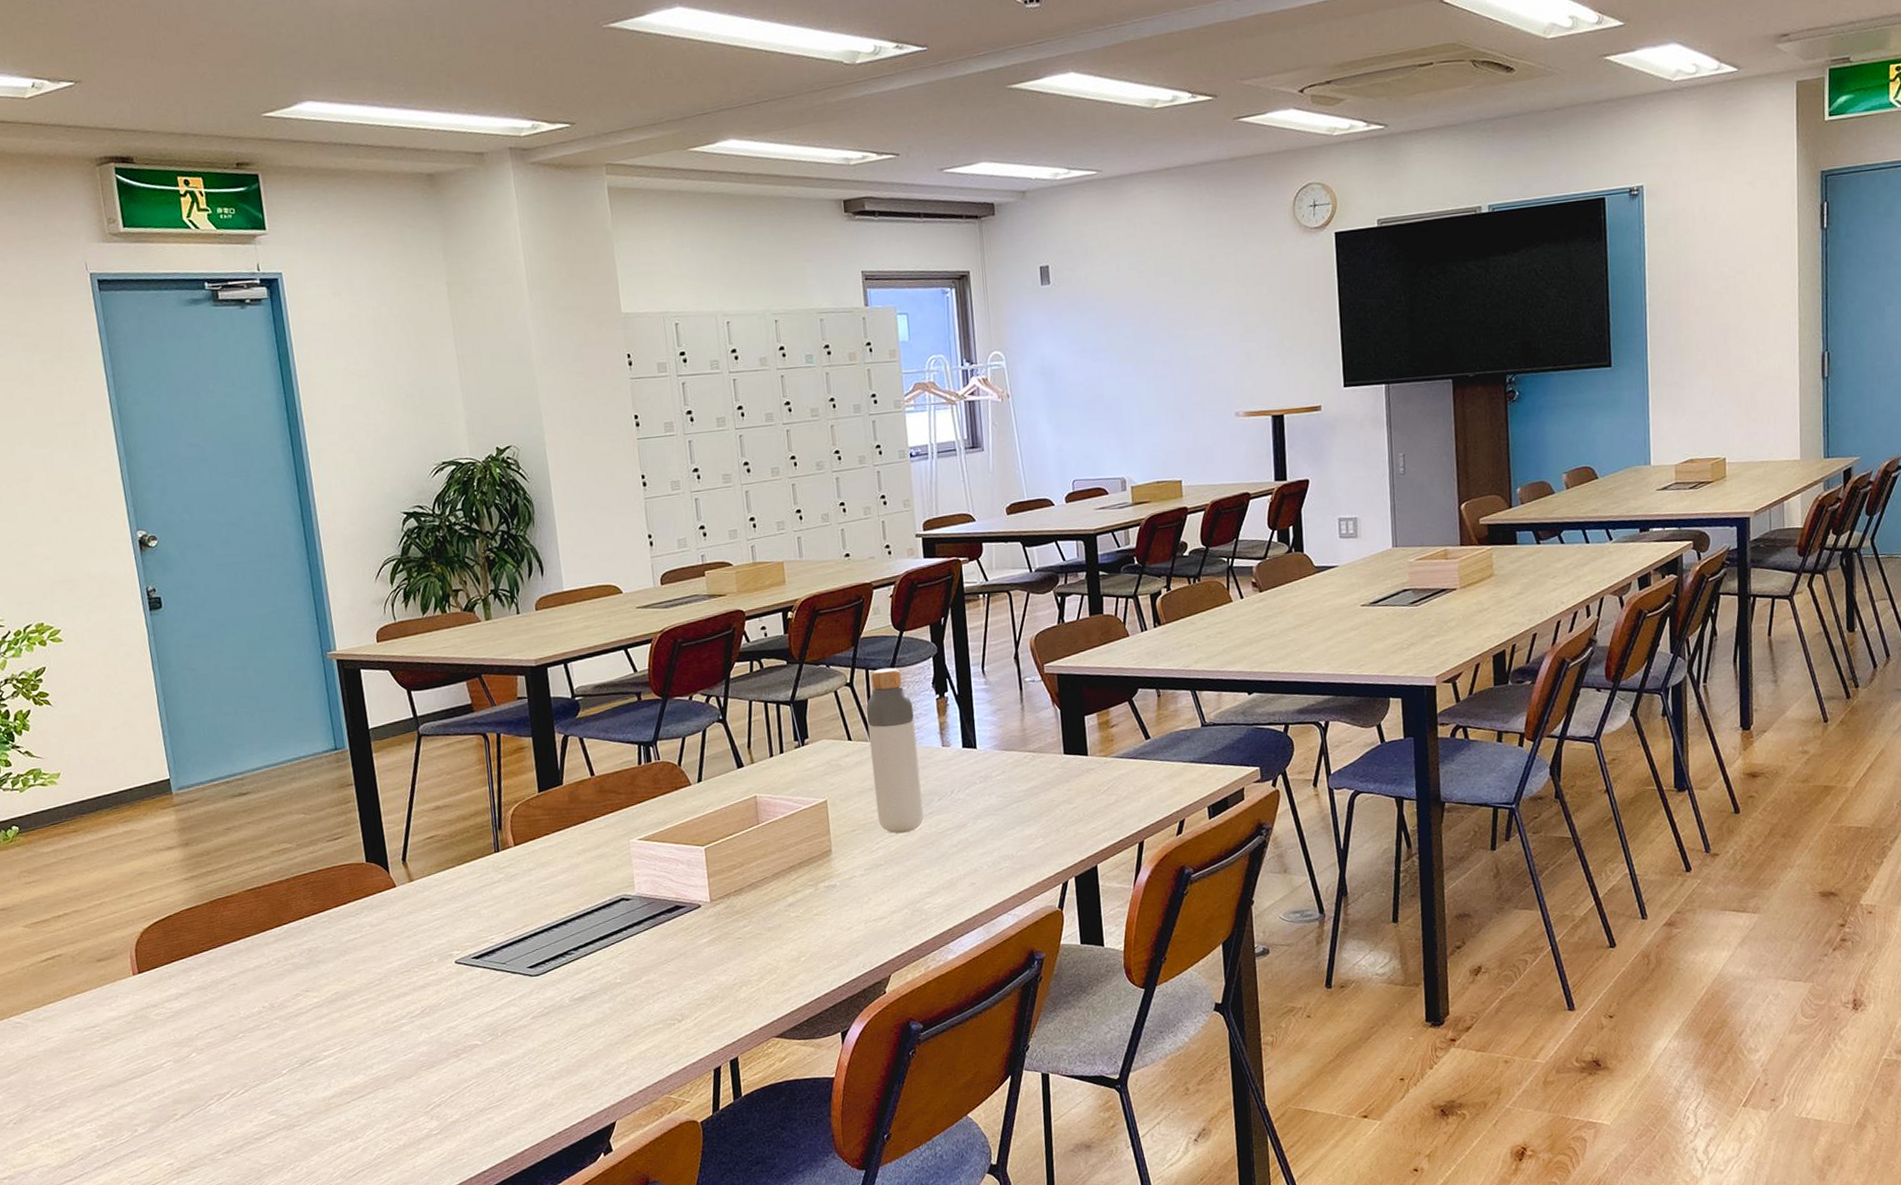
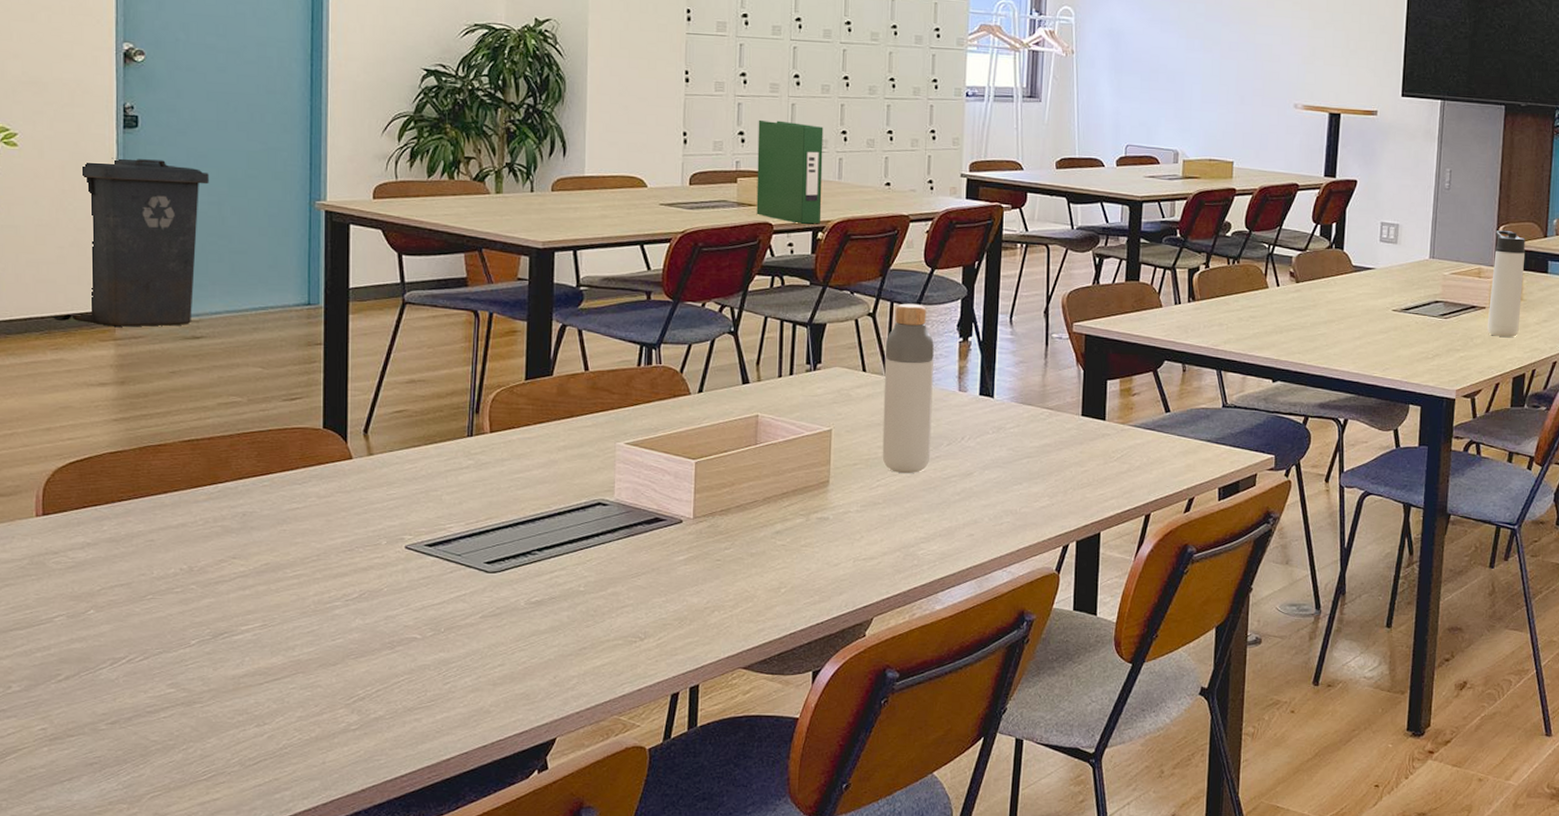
recycling bin: none [115,635,236,796] -> present [50,159,209,327]
binder: none [716,508,789,607] -> present [756,119,824,224]
thermos bottle: none [1458,506,1494,617] -> present [1486,229,1525,337]

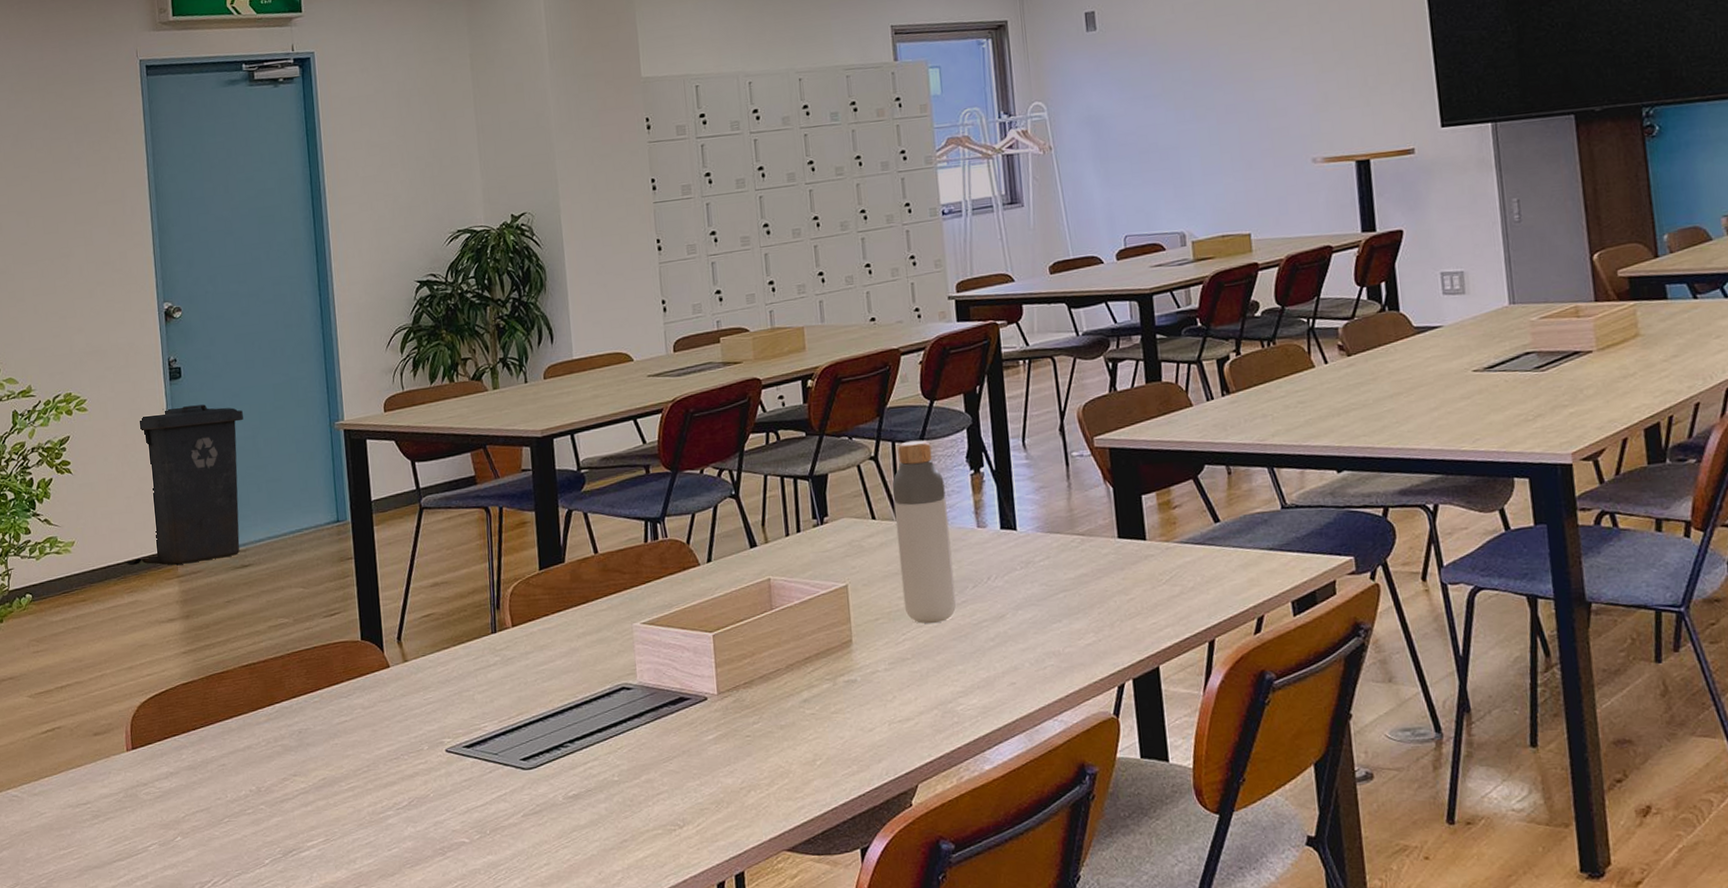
binder: present [756,119,824,224] -> none [733,271,809,375]
thermos bottle: present [1486,229,1525,337] -> none [1589,257,1642,383]

